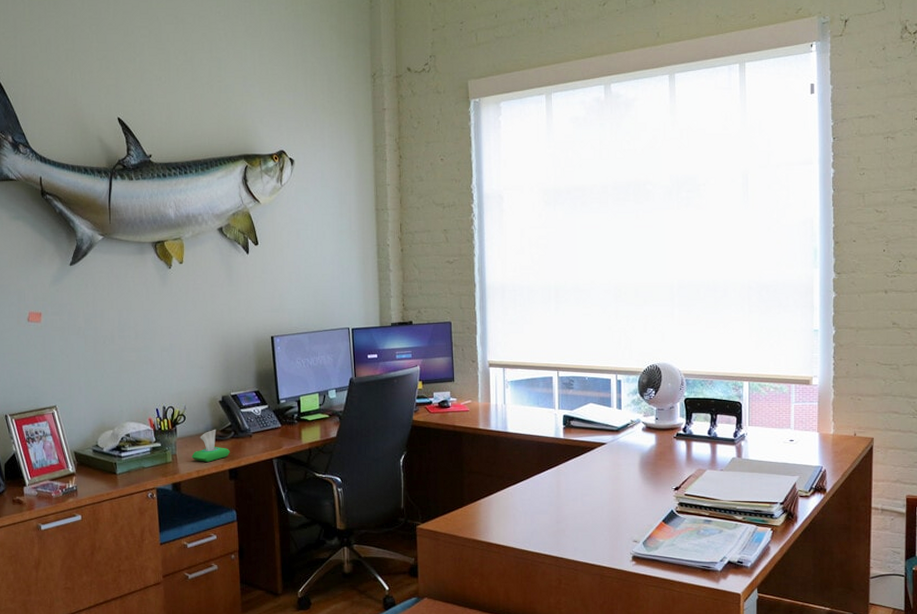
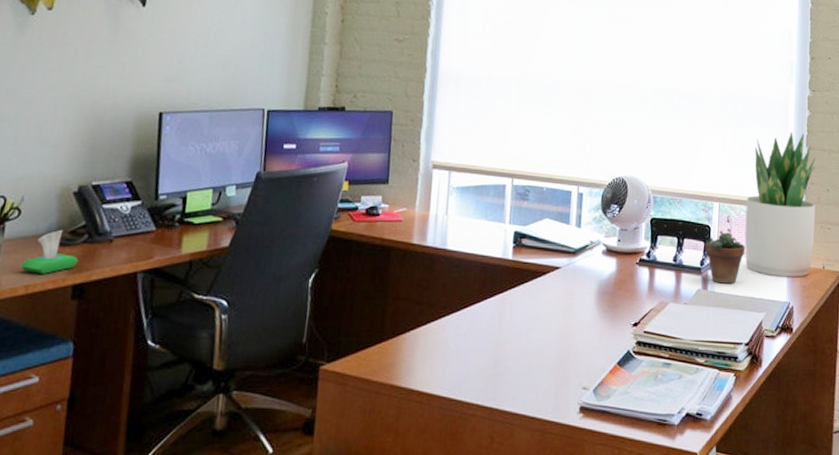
succulent plant: none [737,392,776,452] -> present [705,215,745,284]
planter: none [775,313,845,444] -> present [744,131,816,278]

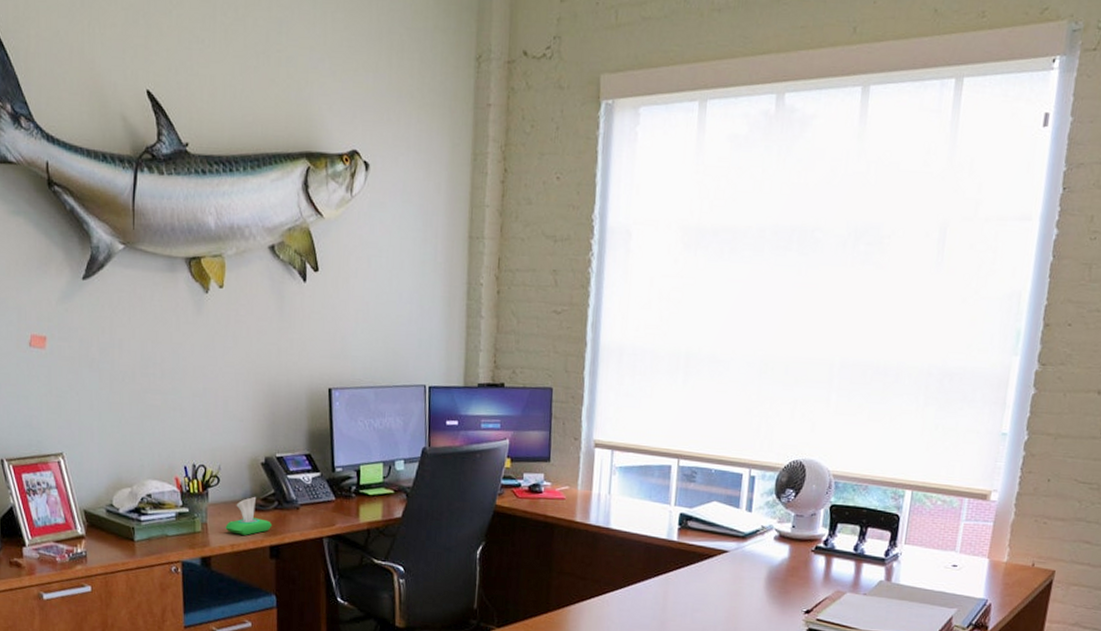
succulent plant: present [705,215,745,284] -> none [891,504,940,577]
planter: present [744,131,816,278] -> none [938,412,1037,574]

